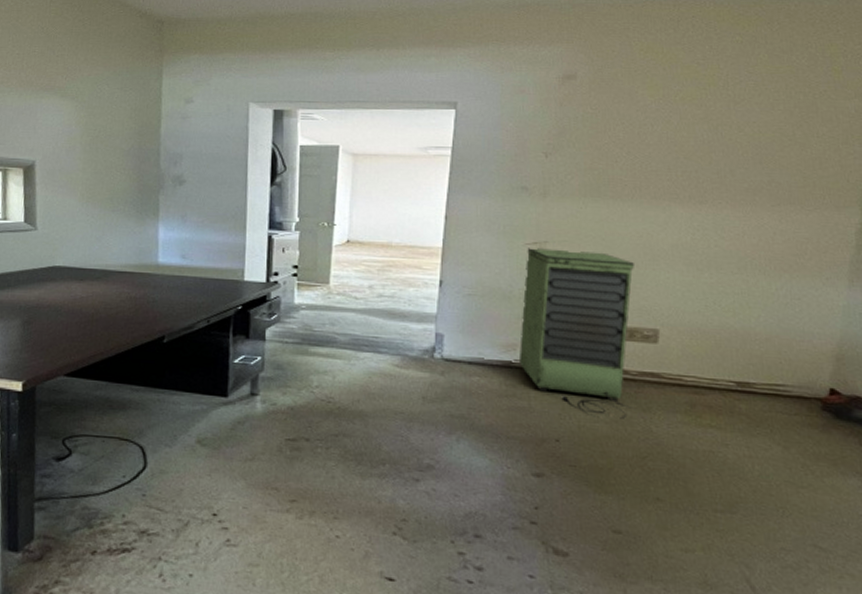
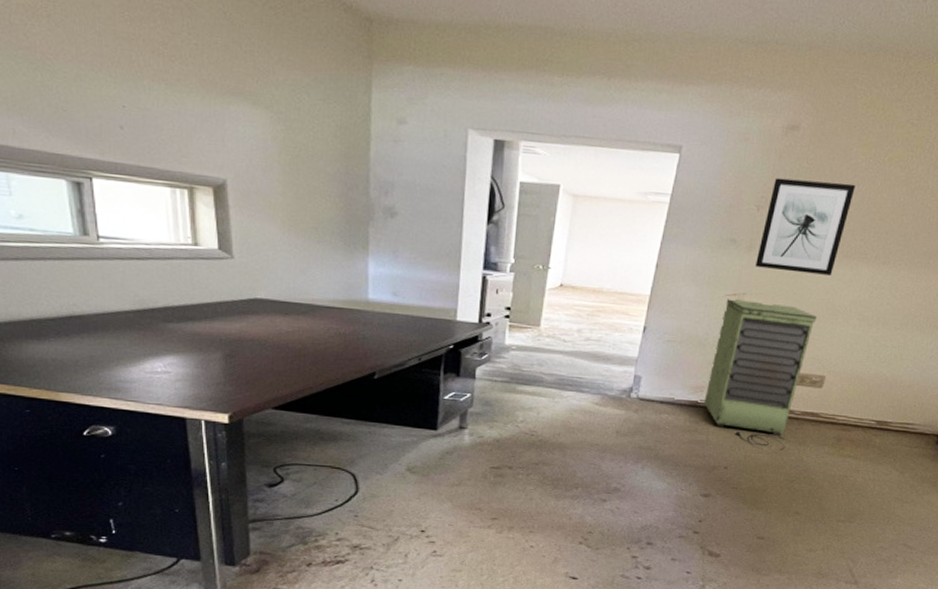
wall art: none [553,124,650,218] -> present [755,177,856,276]

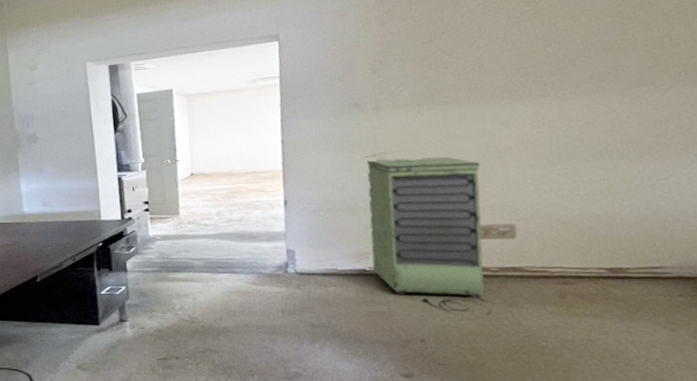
wall art: present [755,177,856,276] -> none [383,29,482,126]

